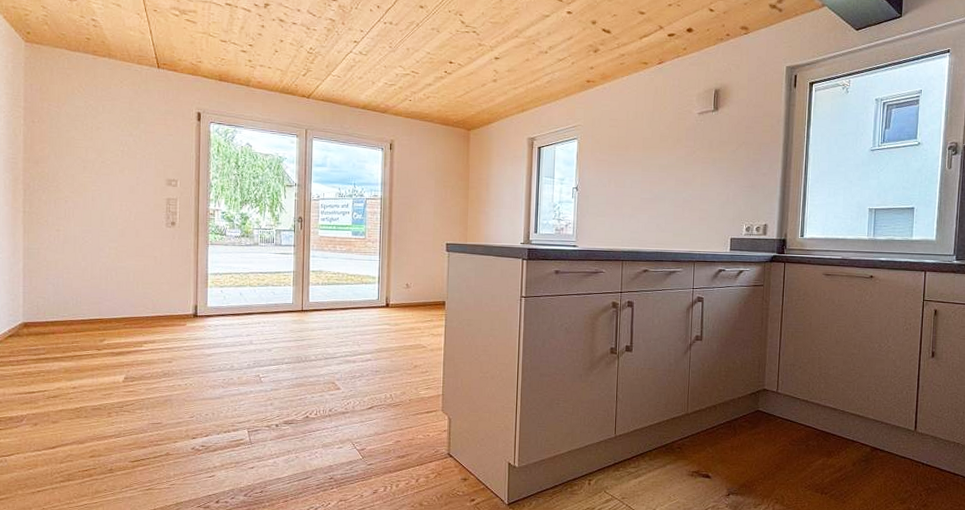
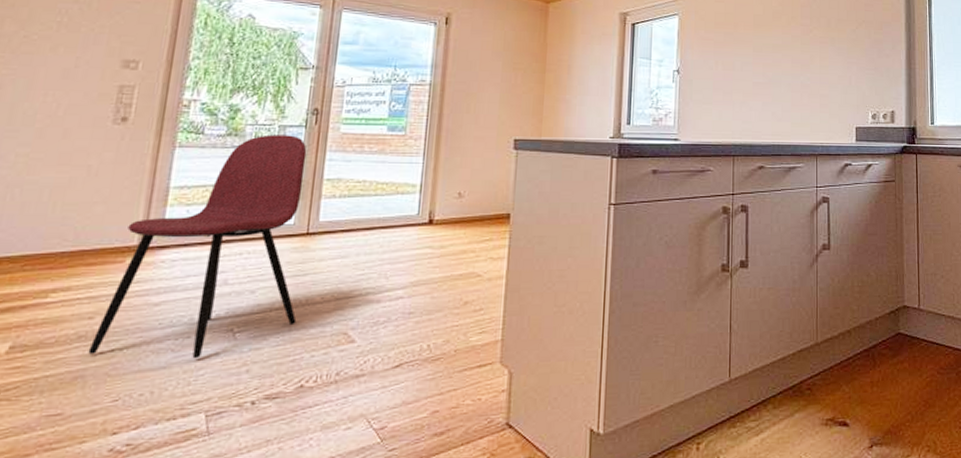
dining chair: none [171,236,300,394] -> present [88,134,307,359]

